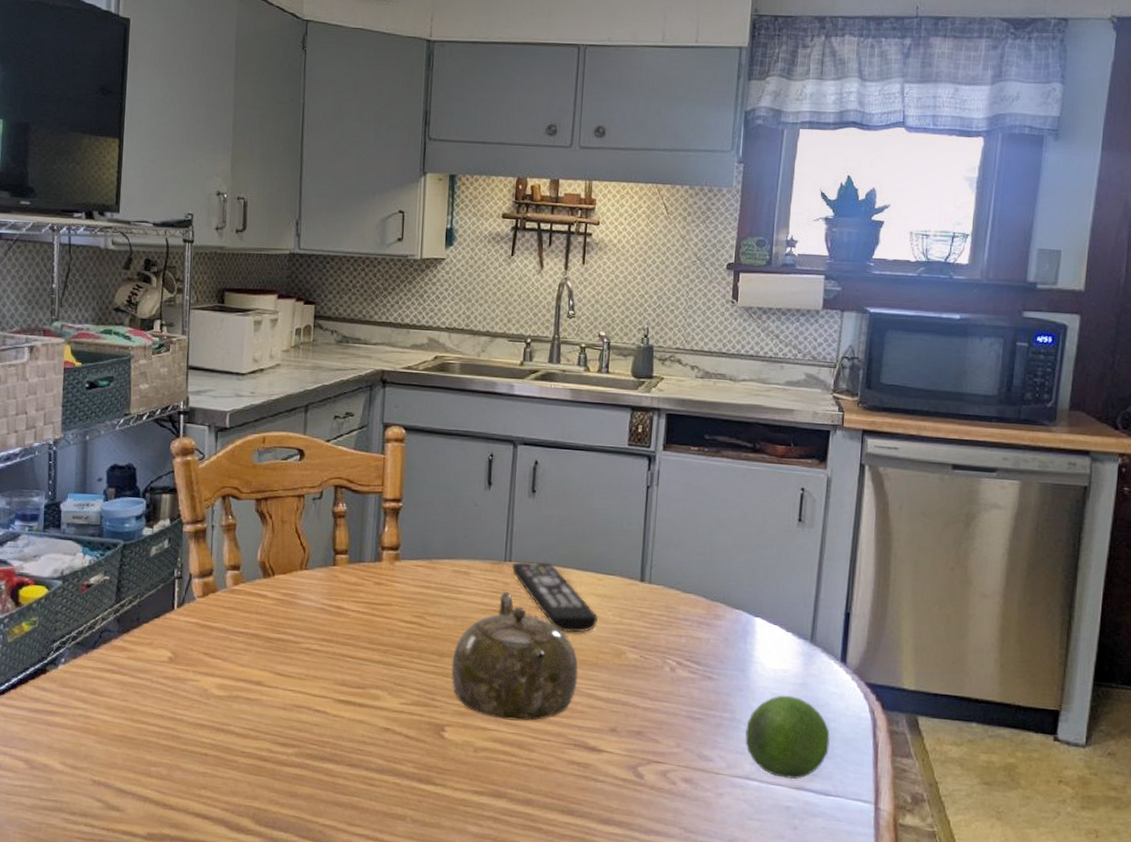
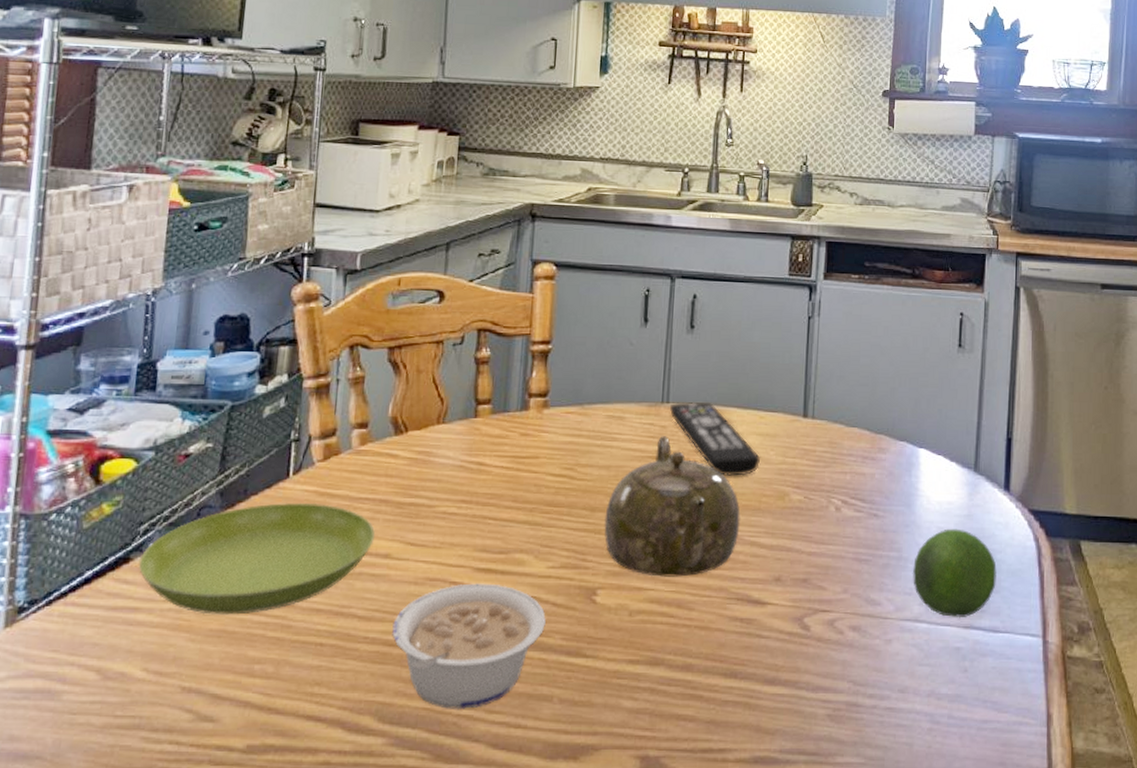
saucer: none [53,631,249,724] -> present [138,502,376,615]
legume: none [265,712,399,821] -> present [392,583,546,710]

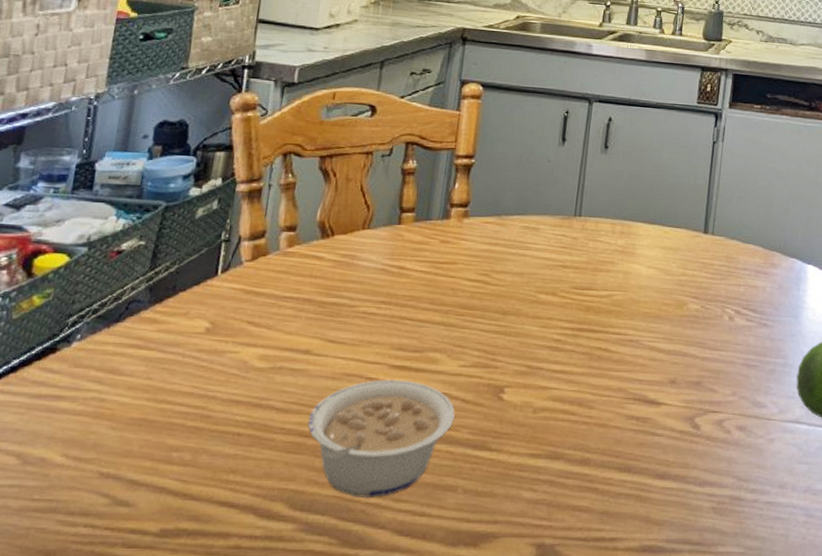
saucer: present [138,502,376,615] -> none [64,298,298,405]
teapot: present [604,436,740,577] -> none [514,247,642,378]
remote control: present [670,401,760,476] -> none [582,215,662,286]

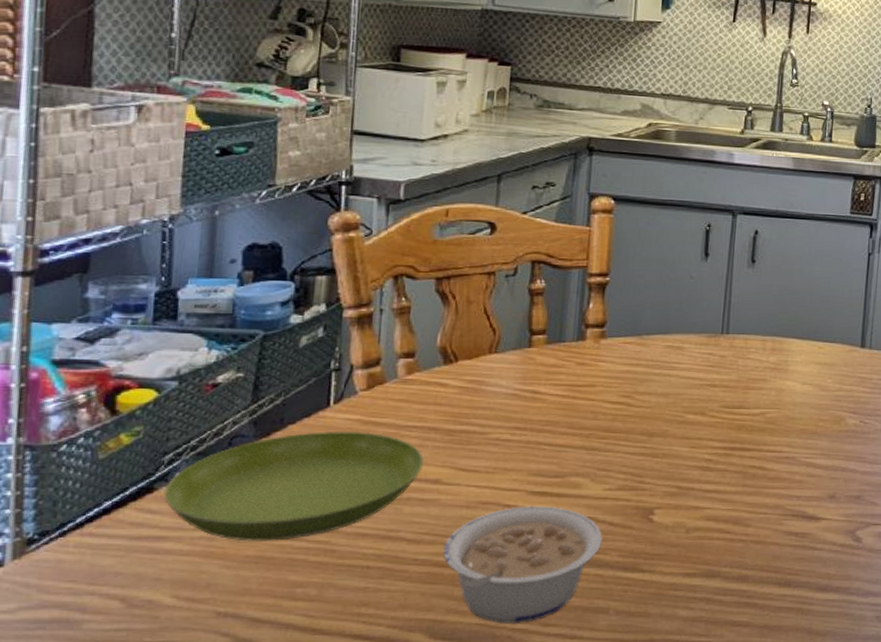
saucer: none [64,298,298,405] -> present [163,430,425,542]

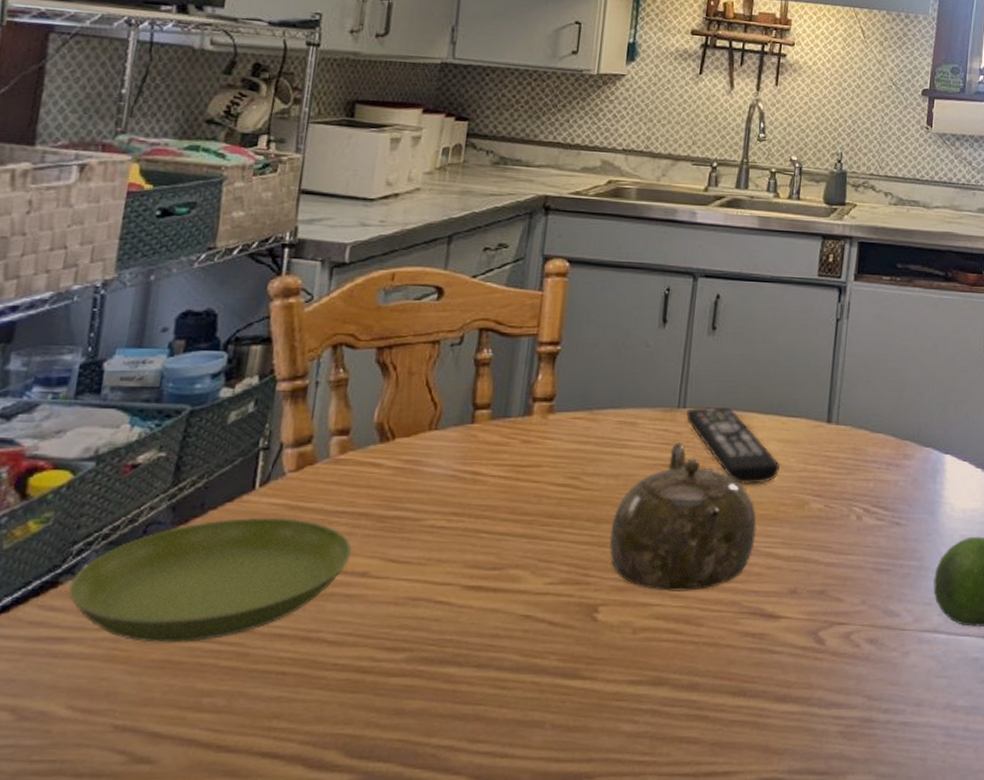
legume: present [443,506,602,625] -> none [366,602,541,741]
teapot: none [662,365,797,496] -> present [609,443,757,591]
remote control: none [730,332,818,402] -> present [686,406,780,484]

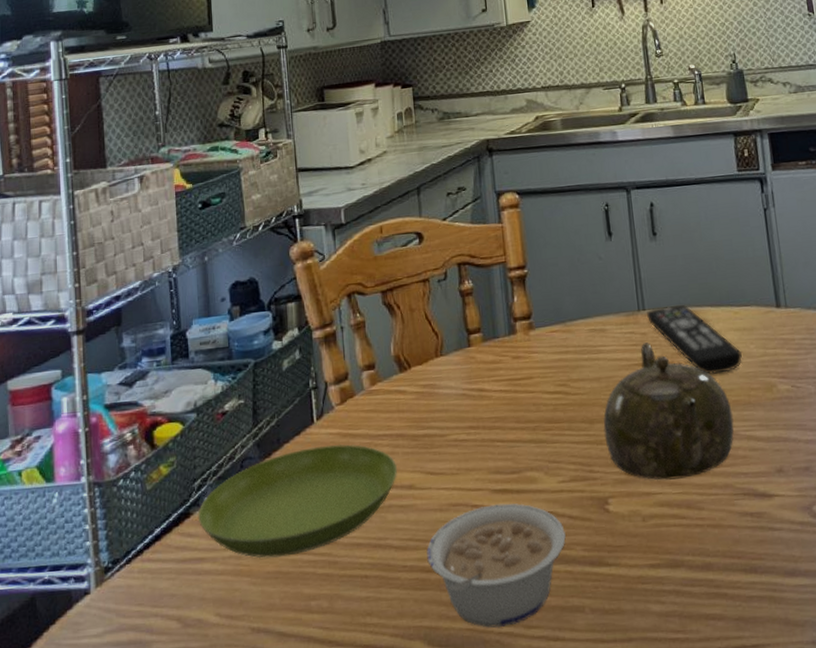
legume: none [366,602,541,741] -> present [426,503,566,628]

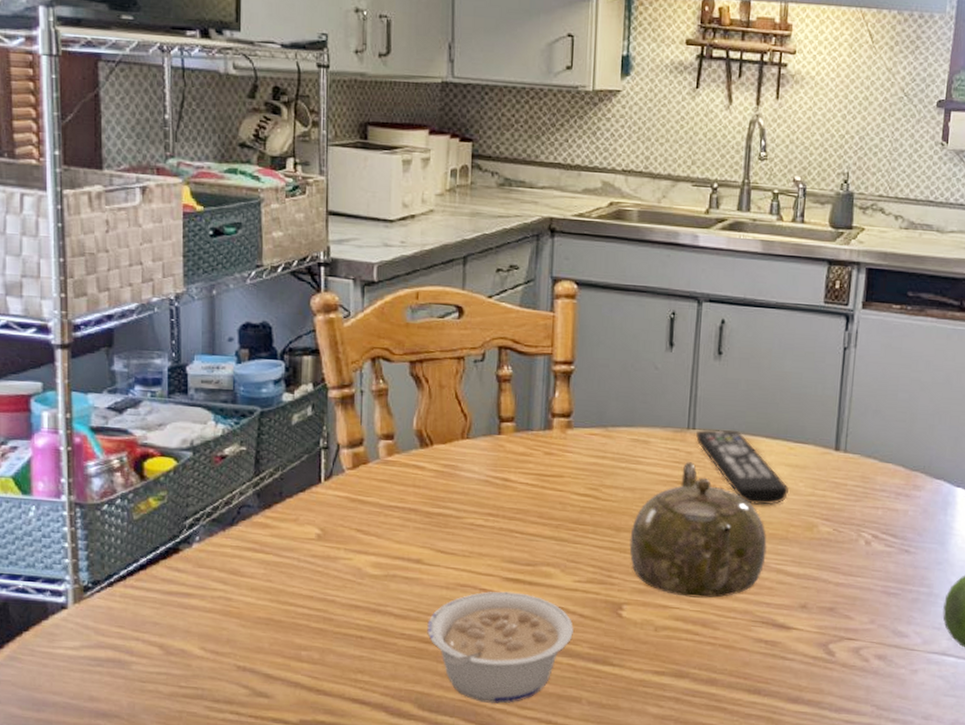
saucer: present [197,444,398,559] -> none [187,505,407,606]

